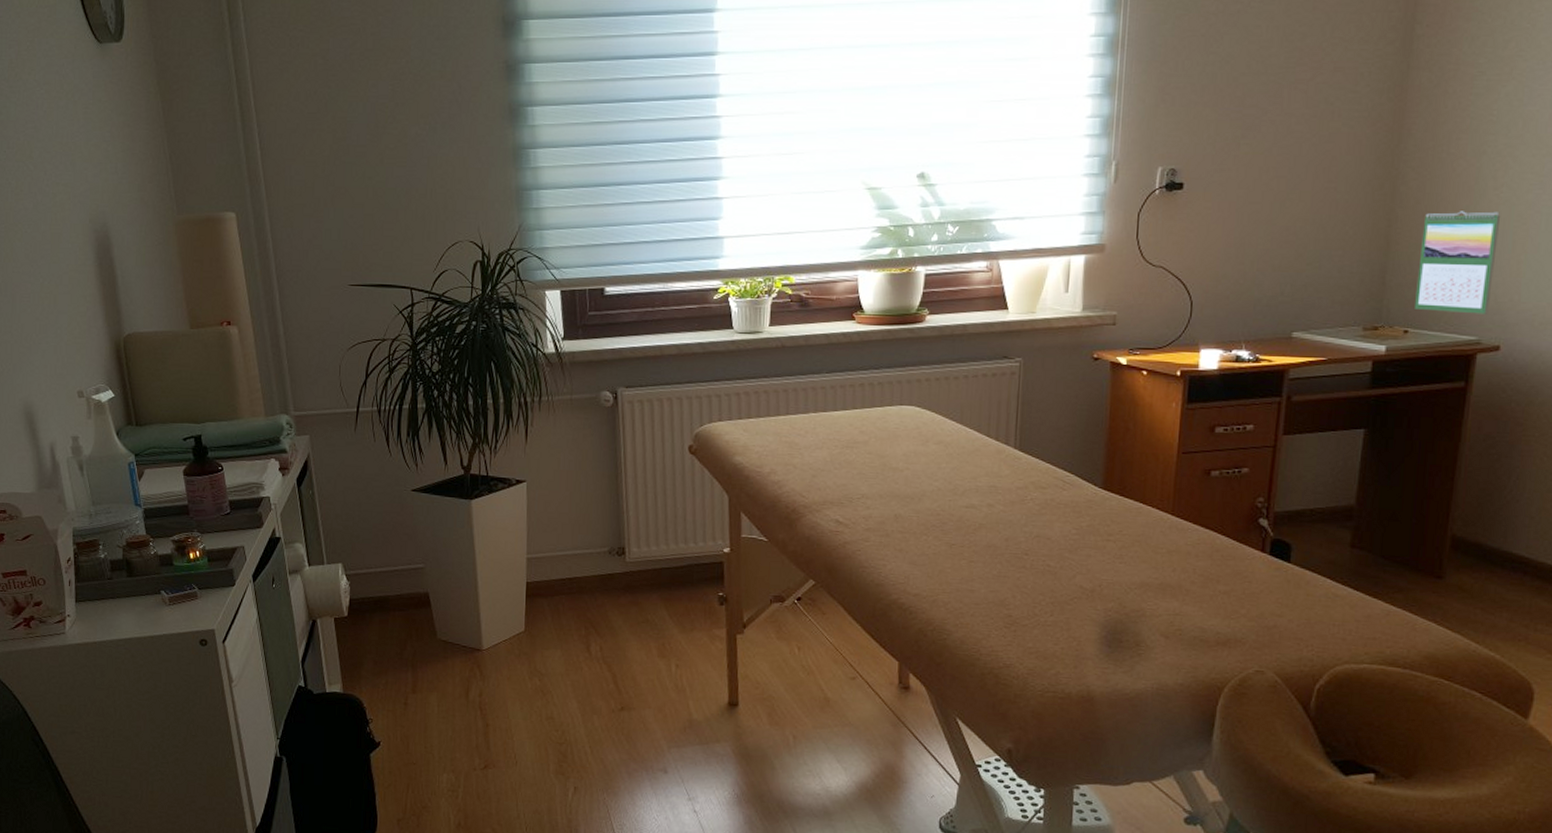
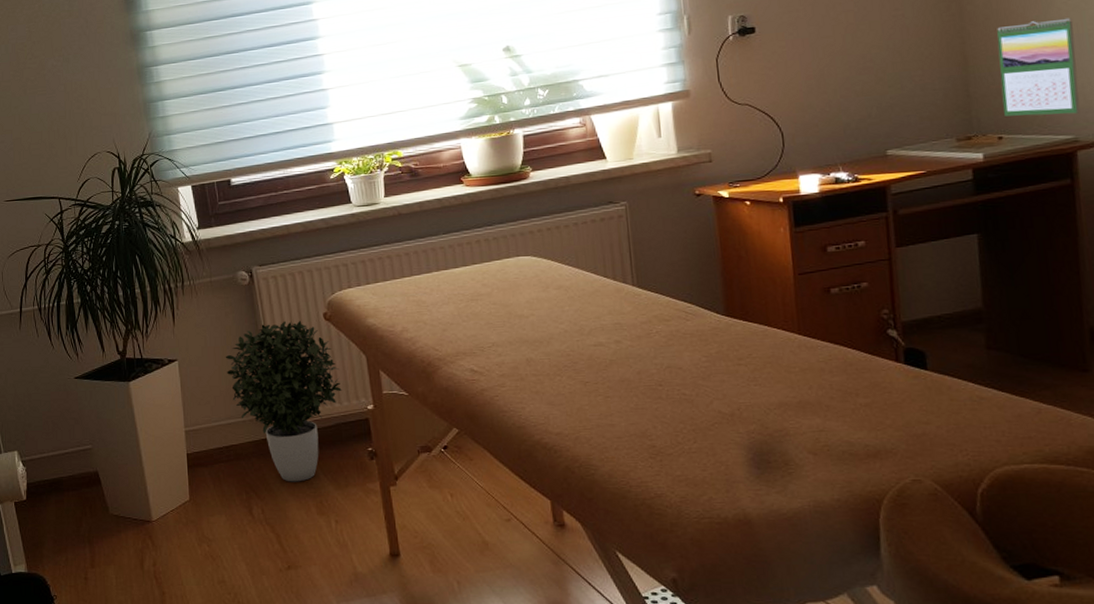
potted plant: none [578,450,699,622] -> present [225,321,342,482]

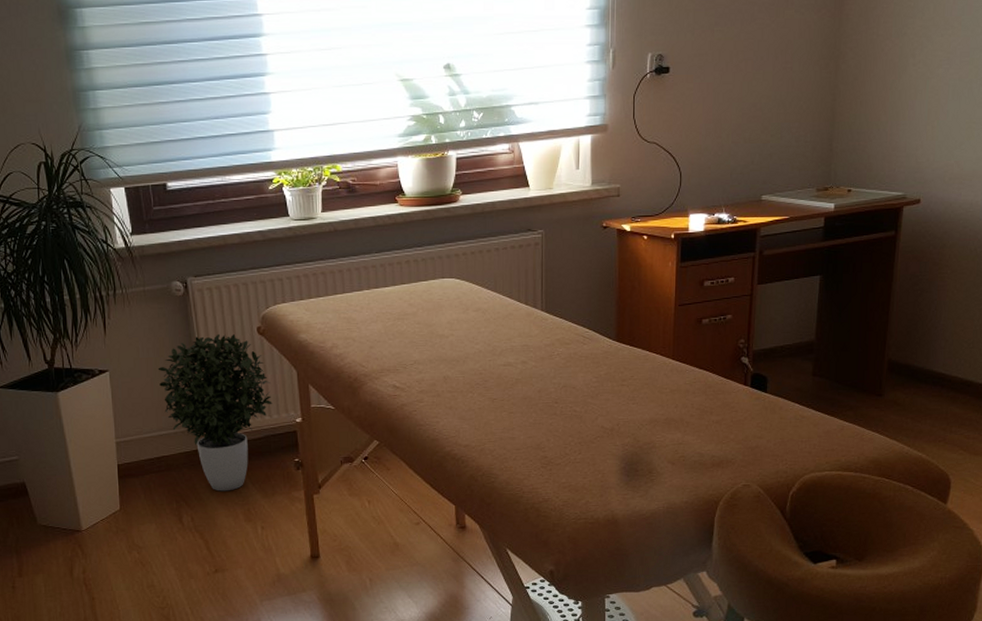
calendar: present [997,17,1080,116] -> none [856,84,919,173]

